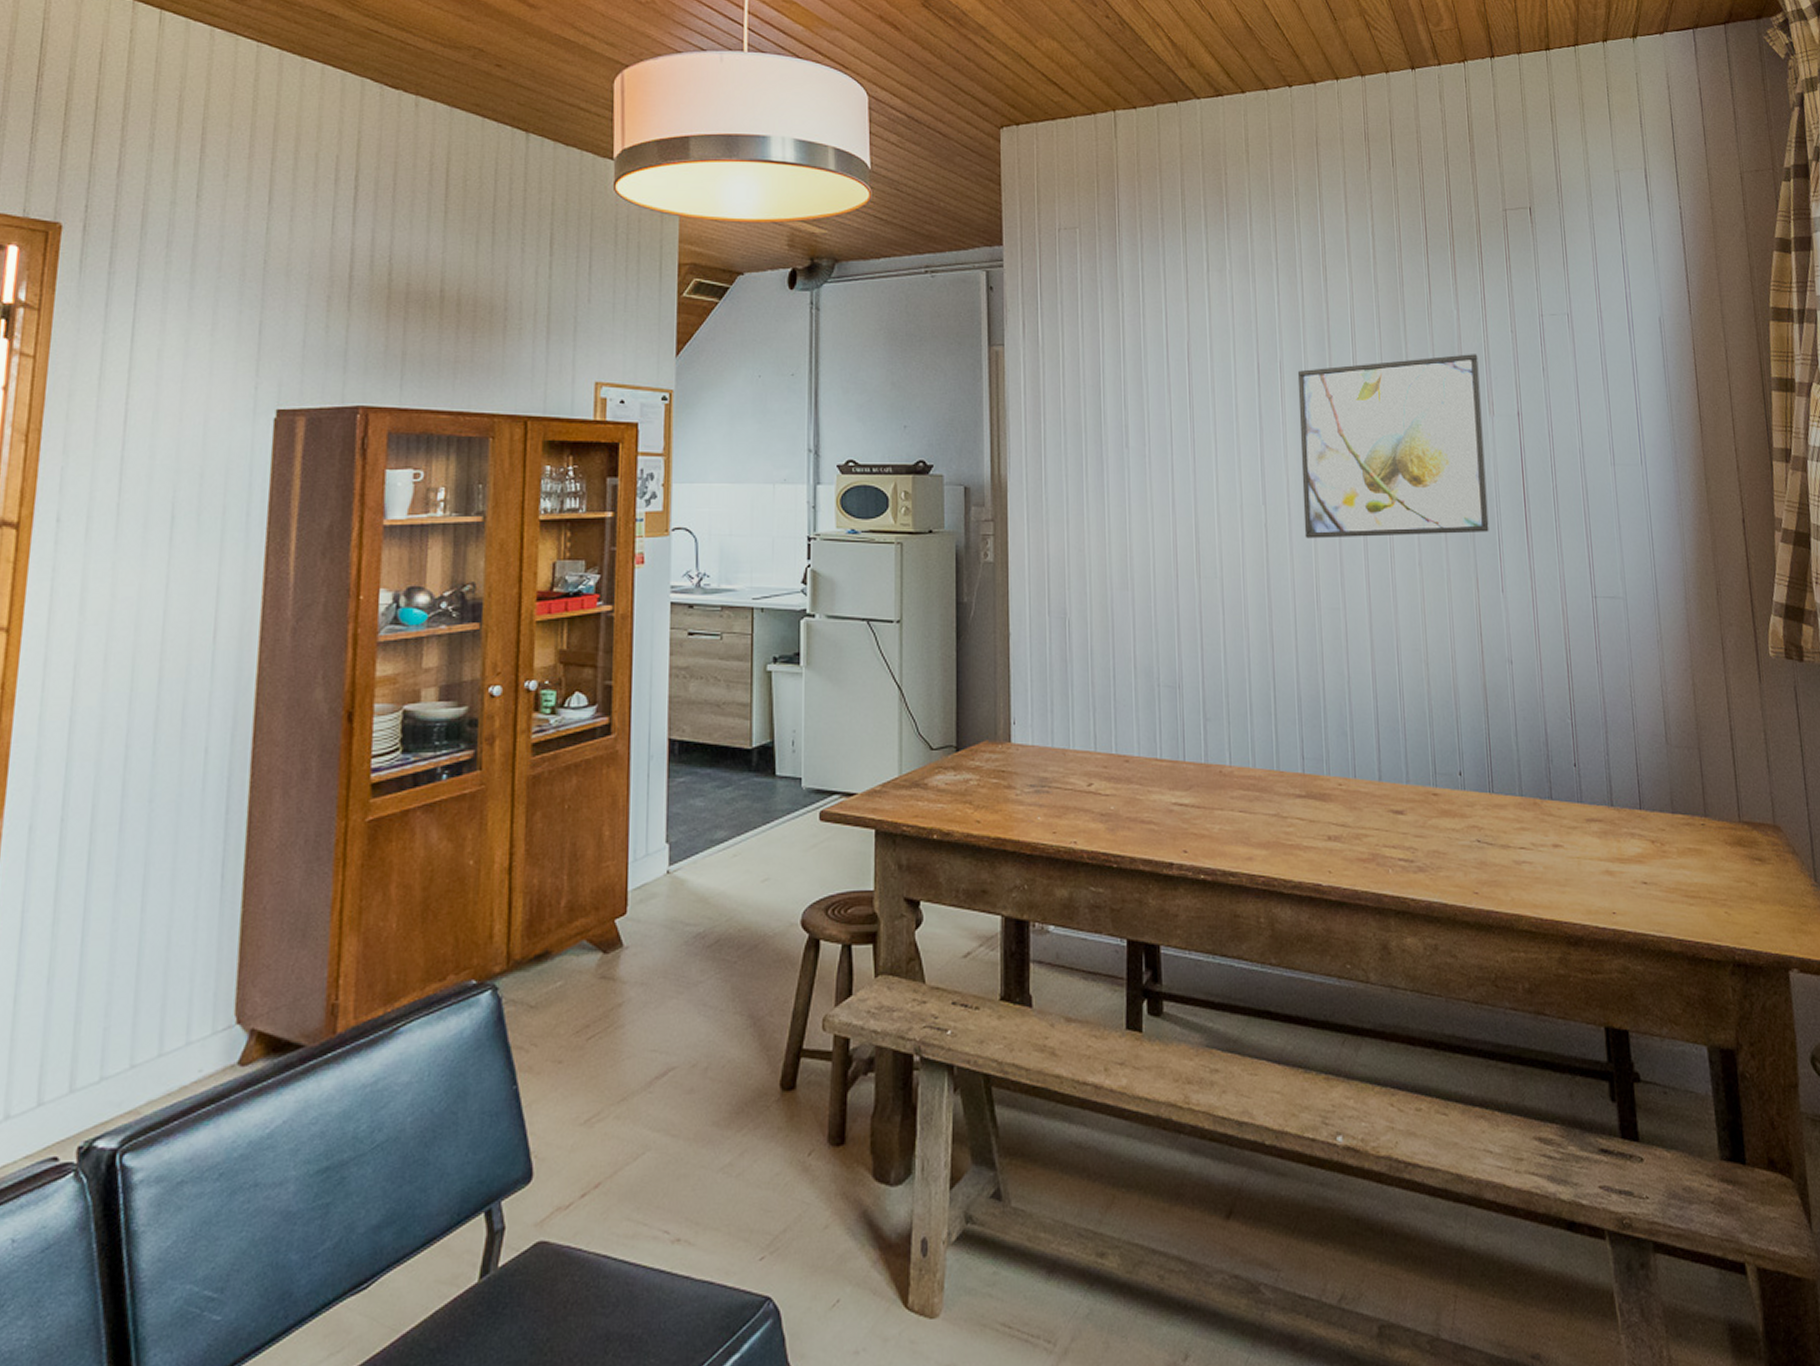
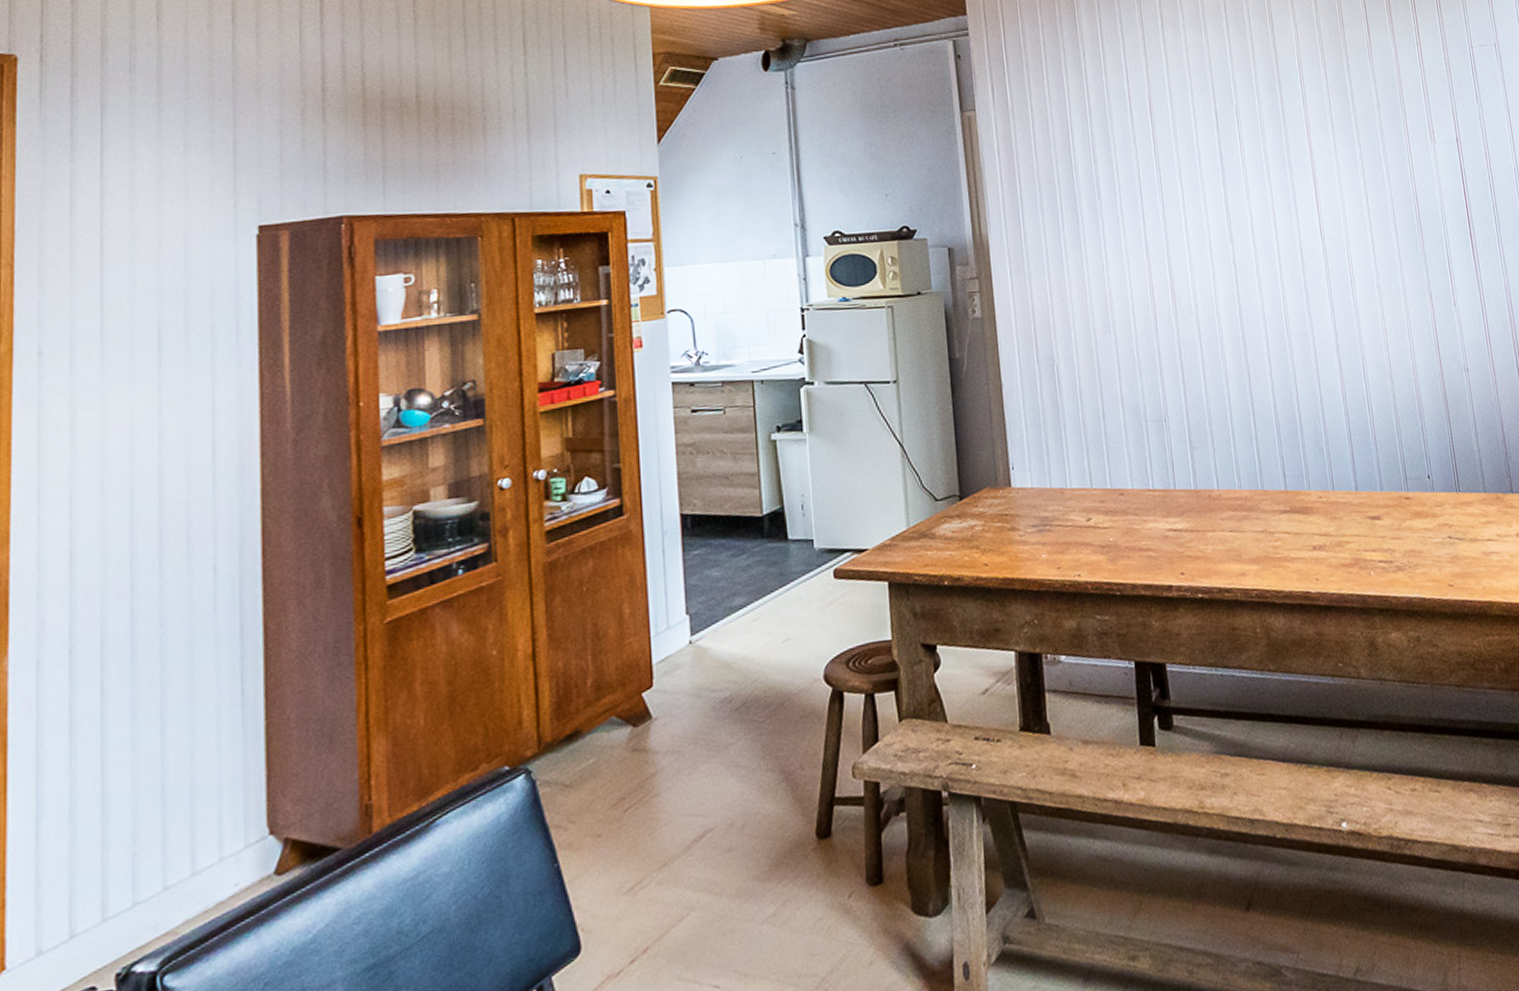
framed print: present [1297,354,1489,539] -> none [1252,87,1439,271]

